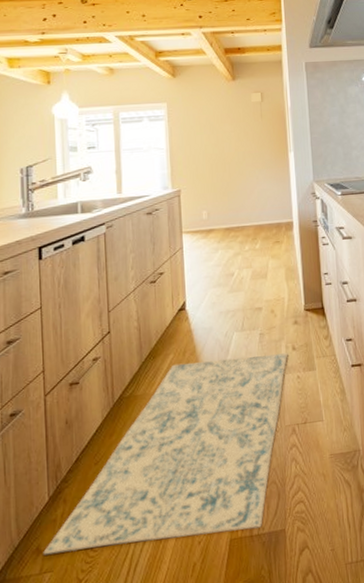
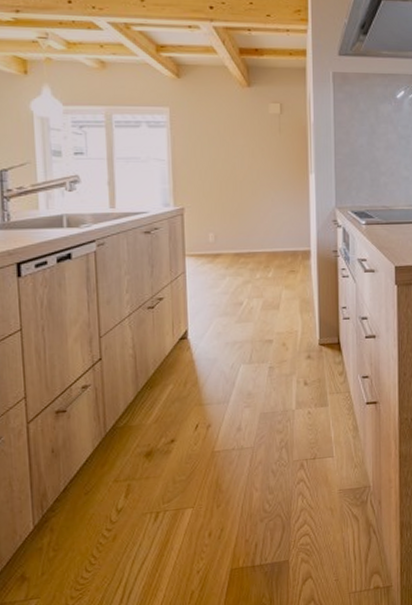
rug: present [43,353,288,555] -> none [28,388,299,583]

